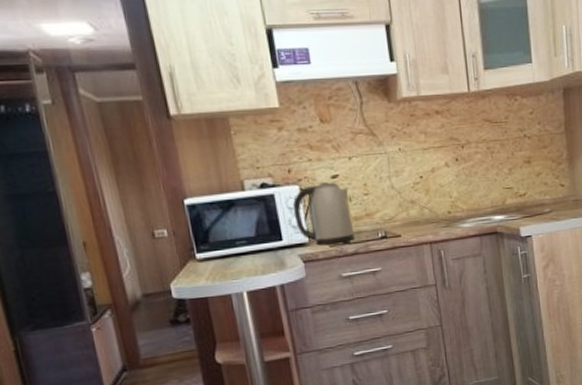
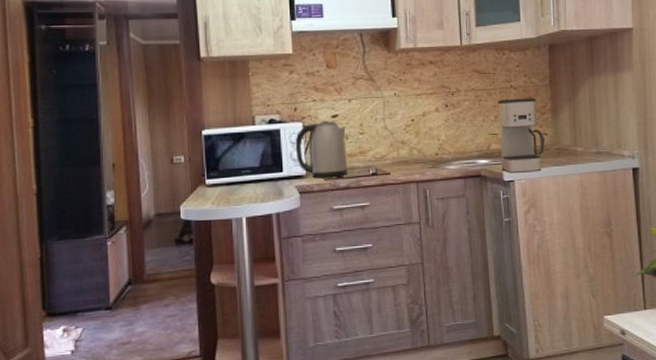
coffee maker: none [511,147,562,228] -> present [498,98,545,173]

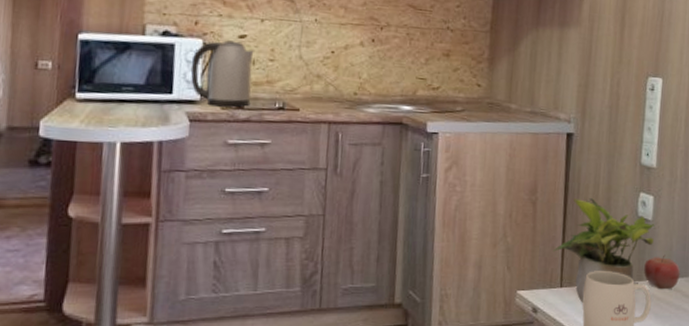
coffee maker: present [498,98,545,173] -> none [426,41,477,126]

